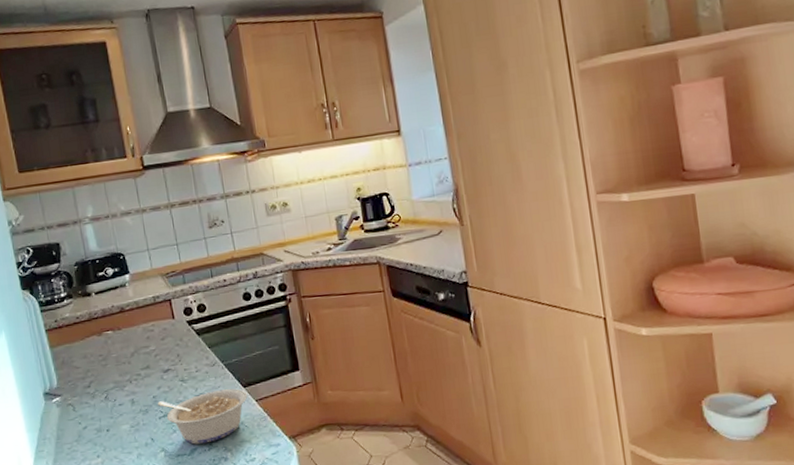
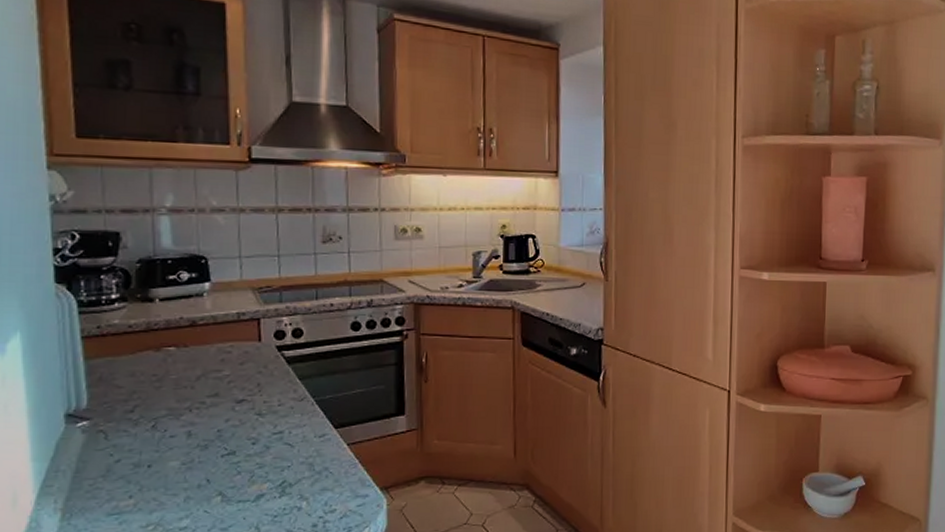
legume: present [157,388,248,444] -> none [222,429,339,490]

